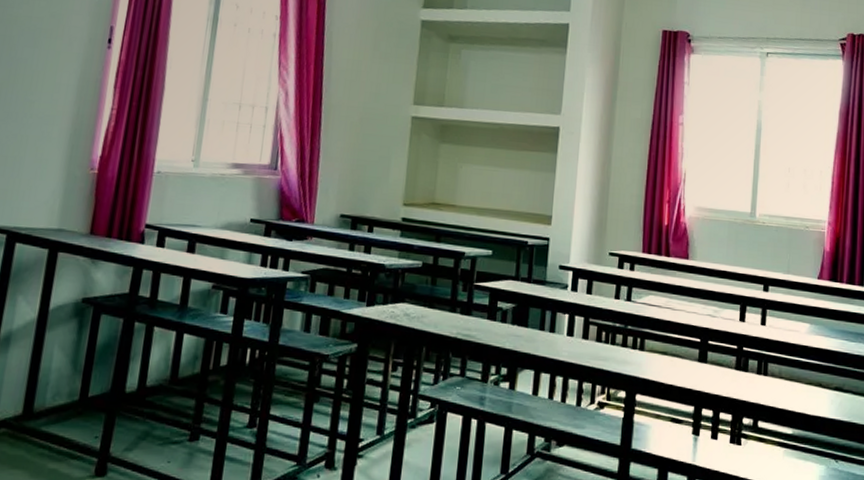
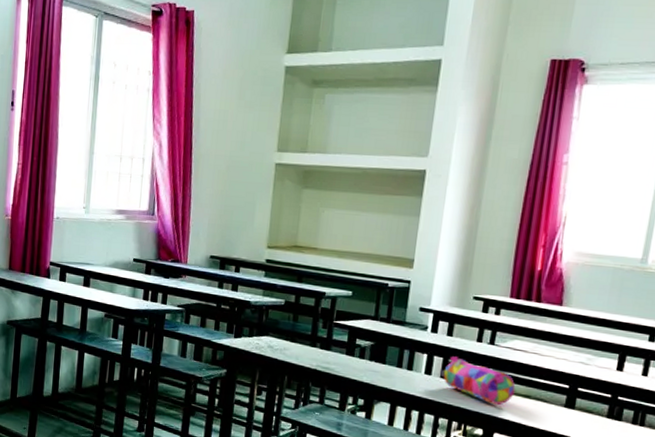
pencil case: none [581,315,653,365] -> present [439,356,516,406]

